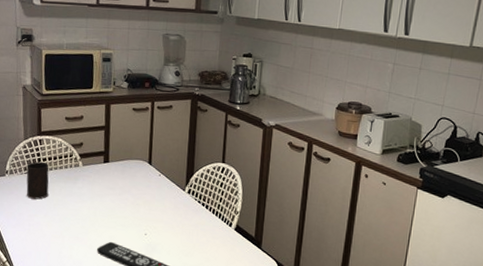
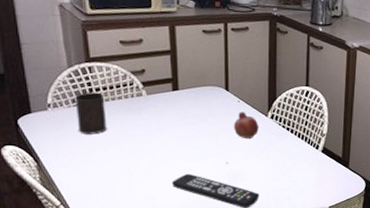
fruit: none [154,185,177,213] -> present [234,111,259,140]

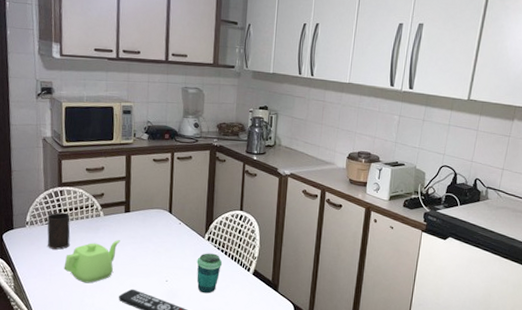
teapot: none [102,121,169,170] -> present [64,240,120,284]
fruit: present [234,111,259,140] -> none [174,233,197,260]
cup: none [260,132,289,174] -> present [196,253,223,294]

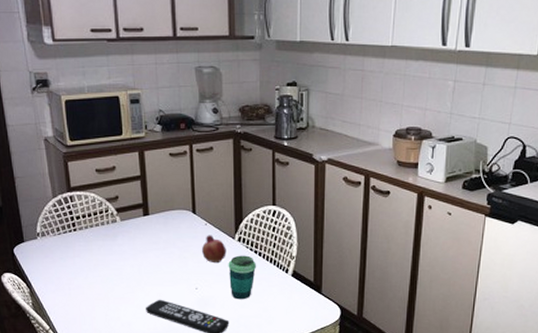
cup: present [47,212,70,250] -> none [59,220,87,261]
teapot: present [64,240,120,284] -> none [83,247,142,296]
fruit: none [174,233,197,260] -> present [202,235,226,264]

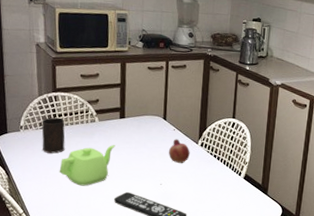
cup: none [59,220,87,261] -> present [41,117,65,154]
teapot: none [83,247,142,296] -> present [59,145,115,186]
cup: present [228,255,257,300] -> none [190,158,215,196]

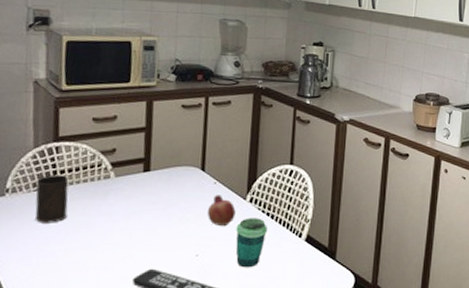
teapot: present [59,145,115,186] -> none [57,207,137,265]
cup: none [190,158,215,196] -> present [235,218,268,268]

